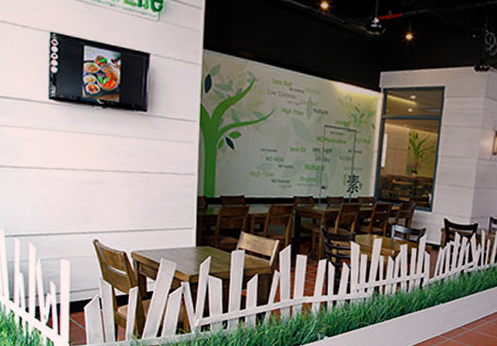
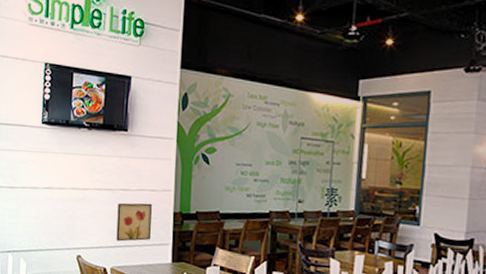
wall art: none [136,186,175,226] -> present [116,202,152,242]

